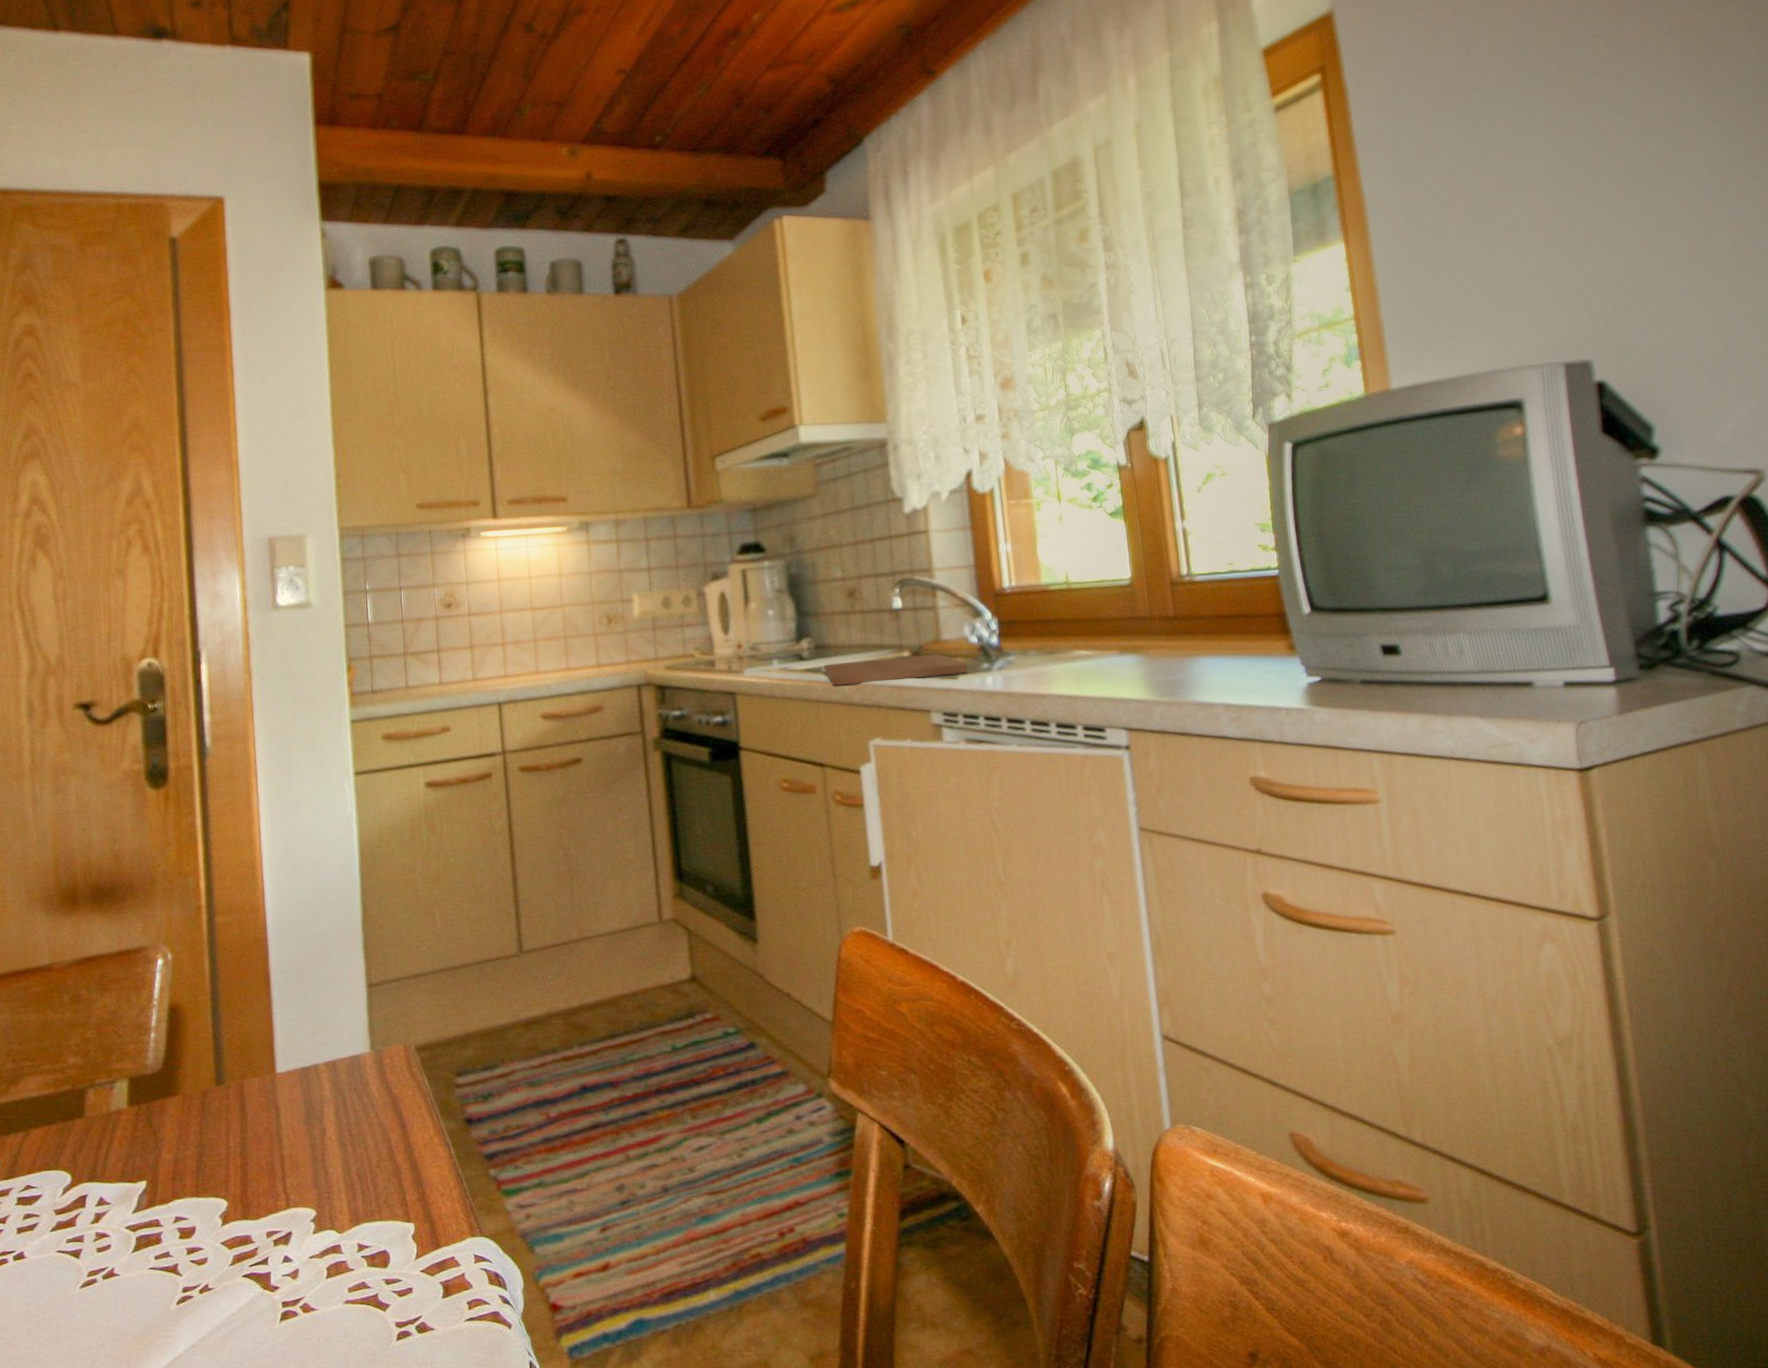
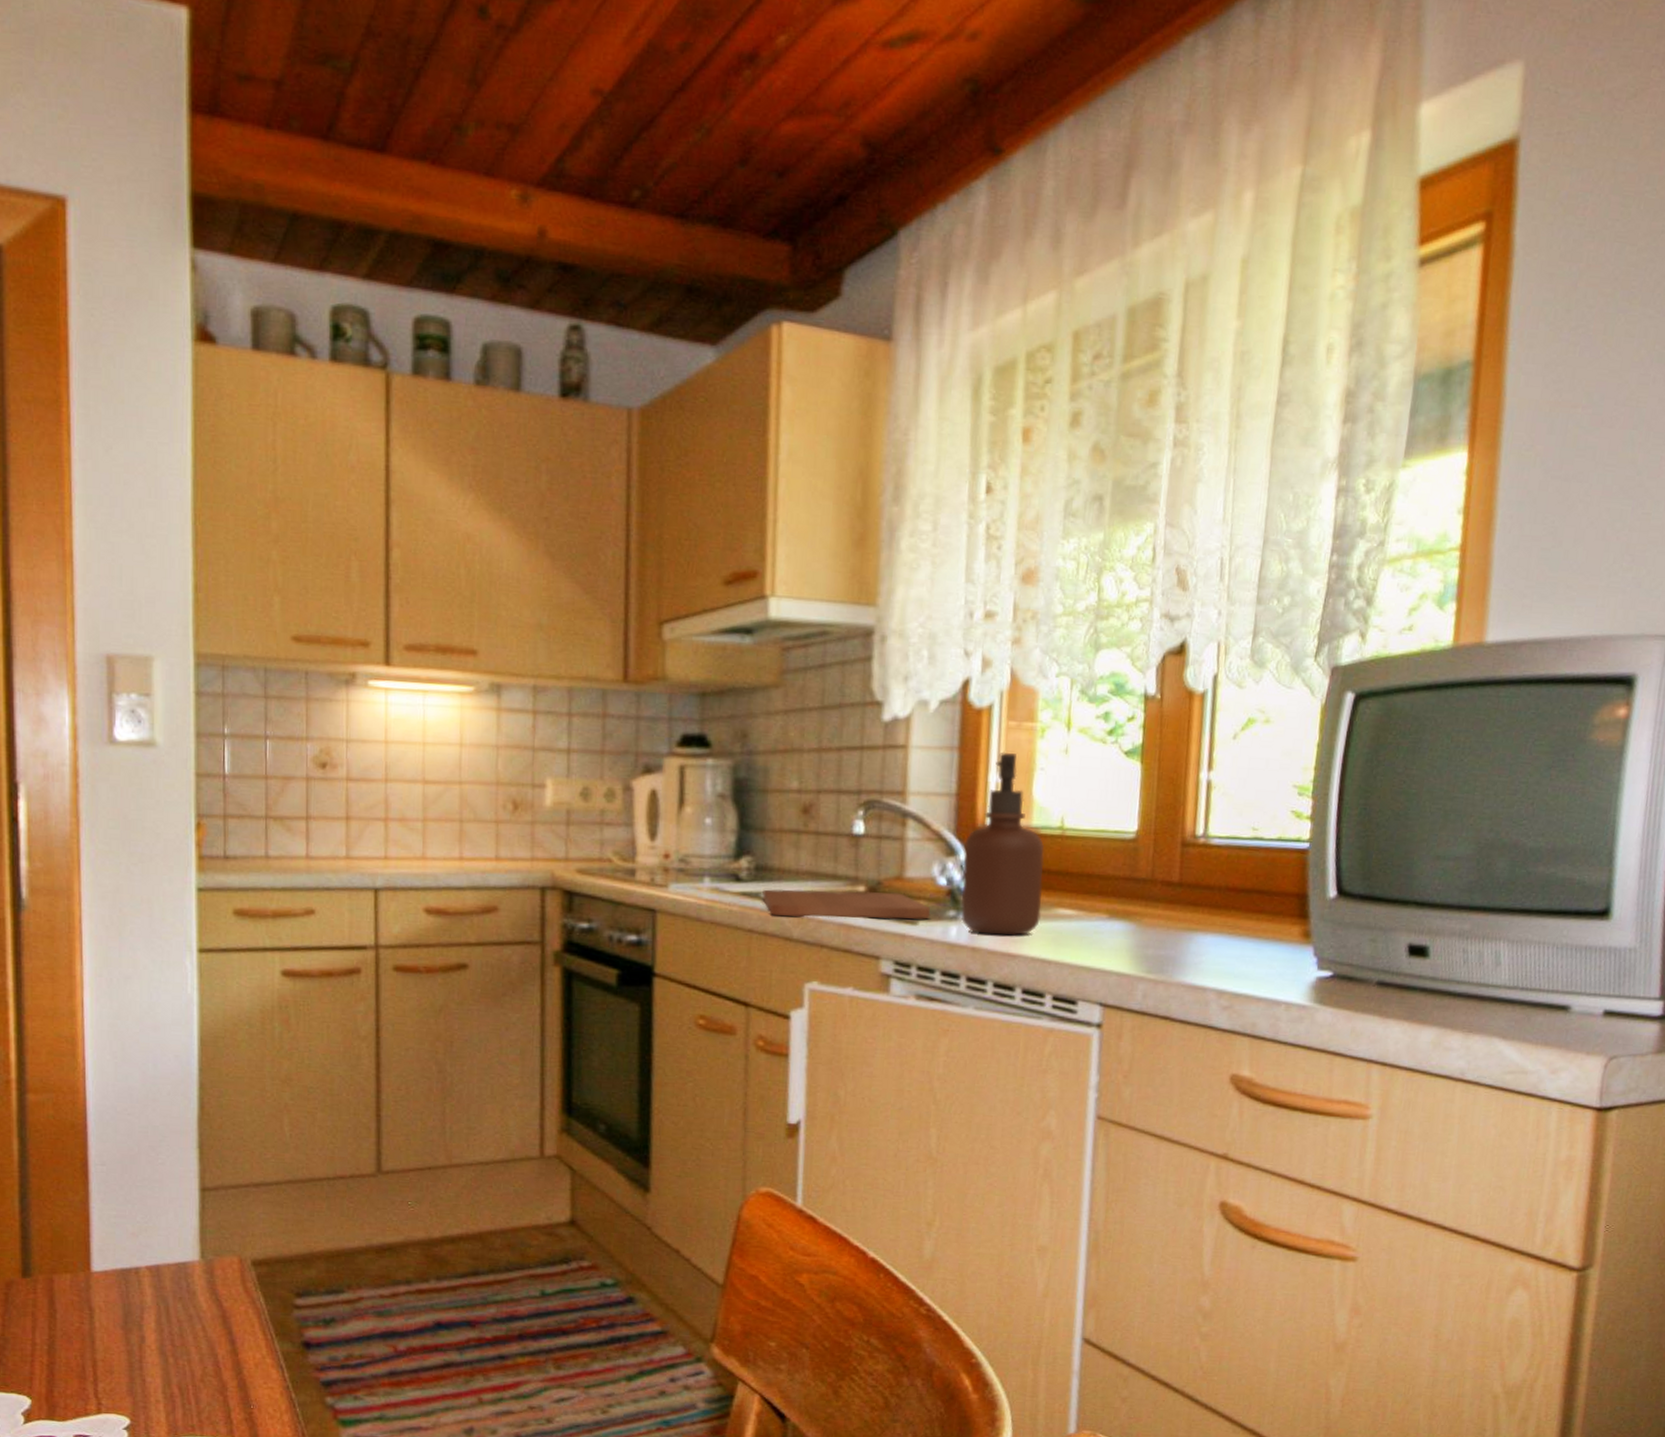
soap dispenser: none [987,526,1062,680] -> present [960,752,1045,936]

